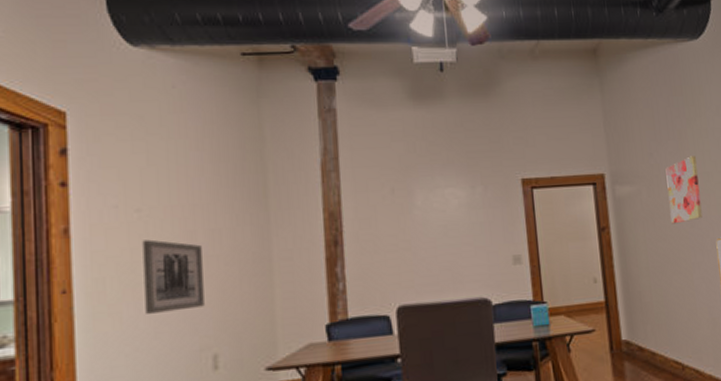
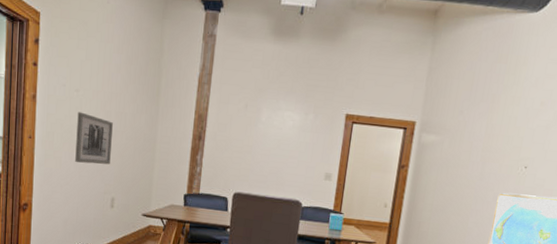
wall art: present [665,156,703,224] -> none [463,119,502,175]

